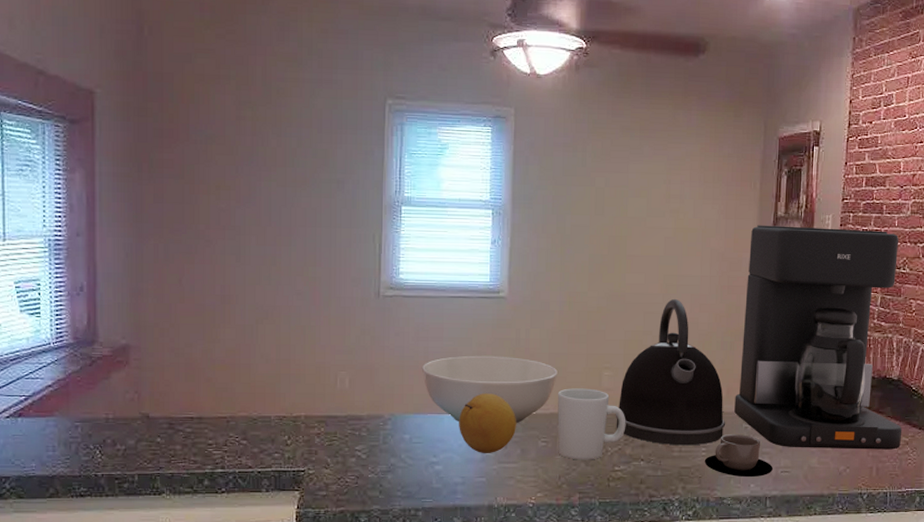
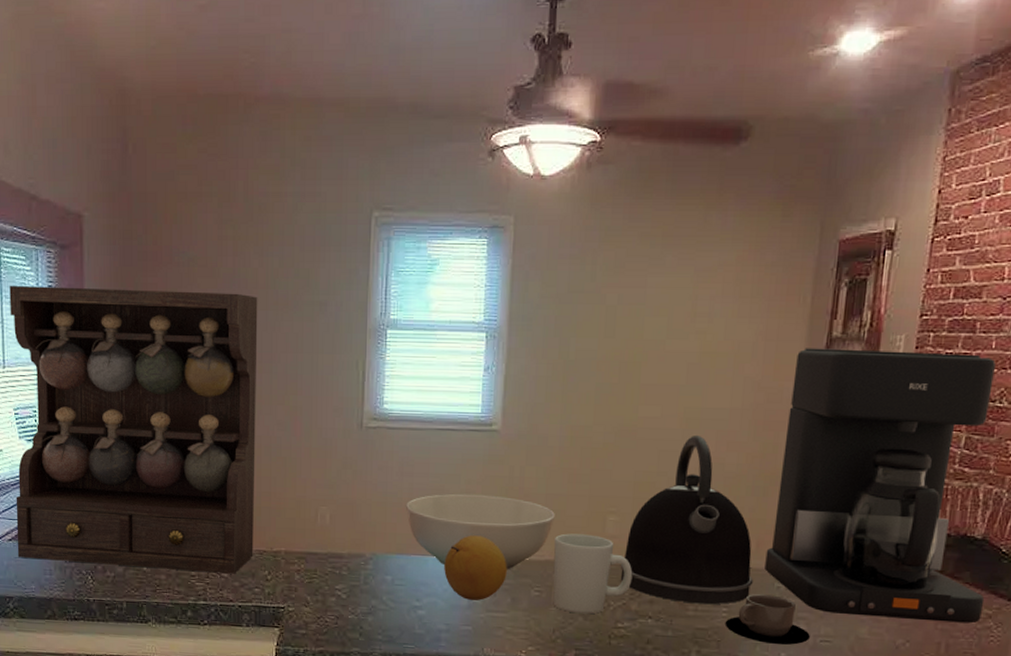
spice rack: none [12,157,276,441] -> present [9,285,258,574]

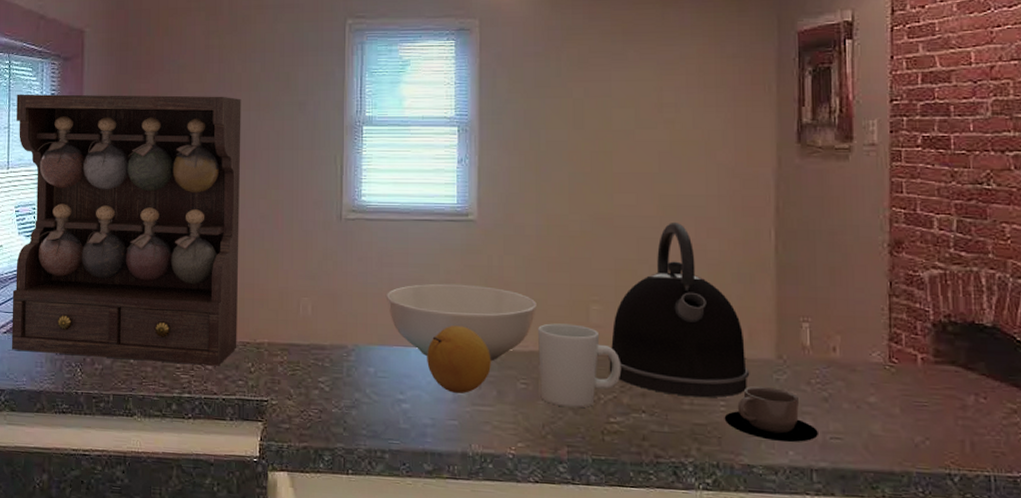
coffee maker: present [764,348,996,624] -> none [760,134,1006,419]

